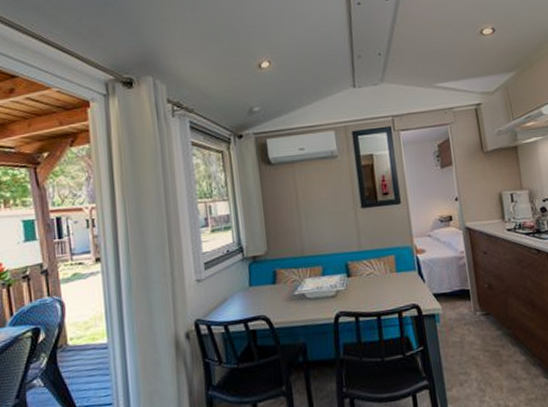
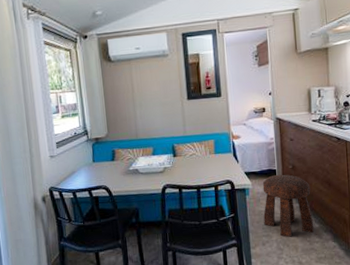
stool: none [454,295,520,374] -> present [262,174,313,237]

